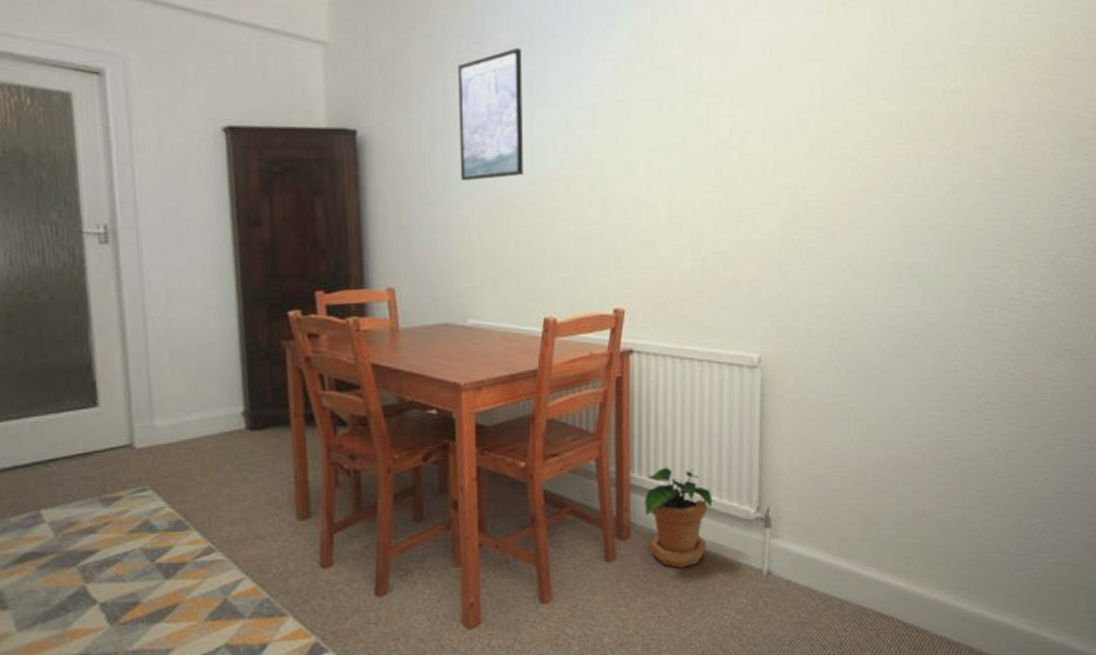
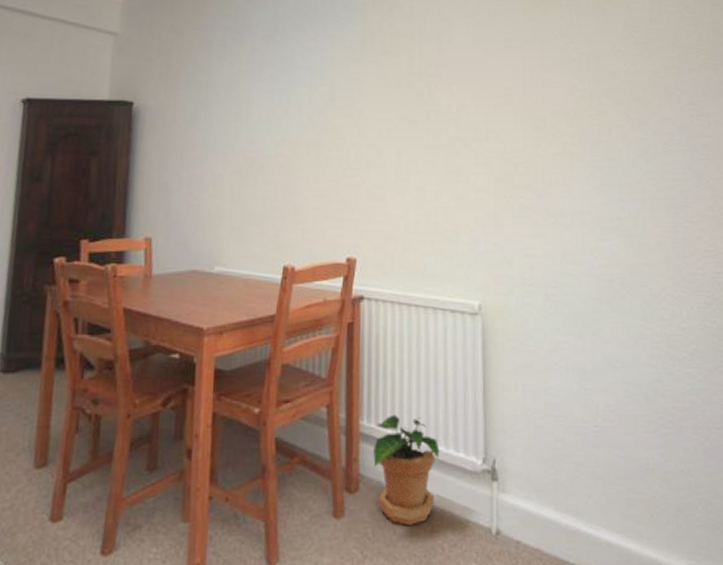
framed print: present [458,47,524,182] -> none [217,37,275,145]

